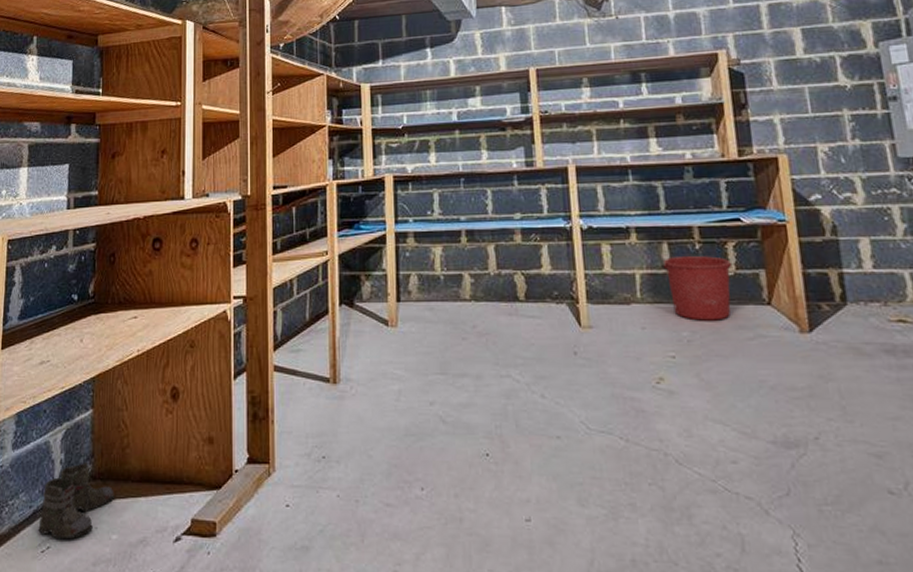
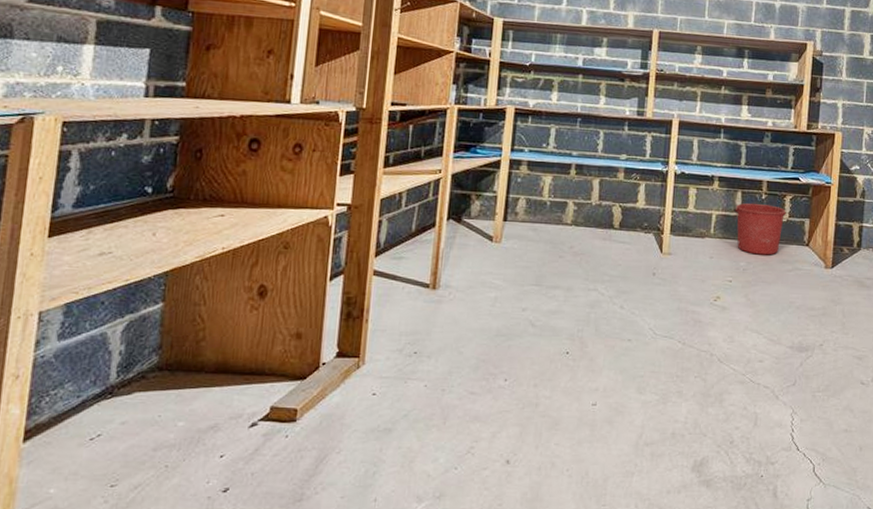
boots: present [37,463,114,546] -> none [85,354,184,434]

